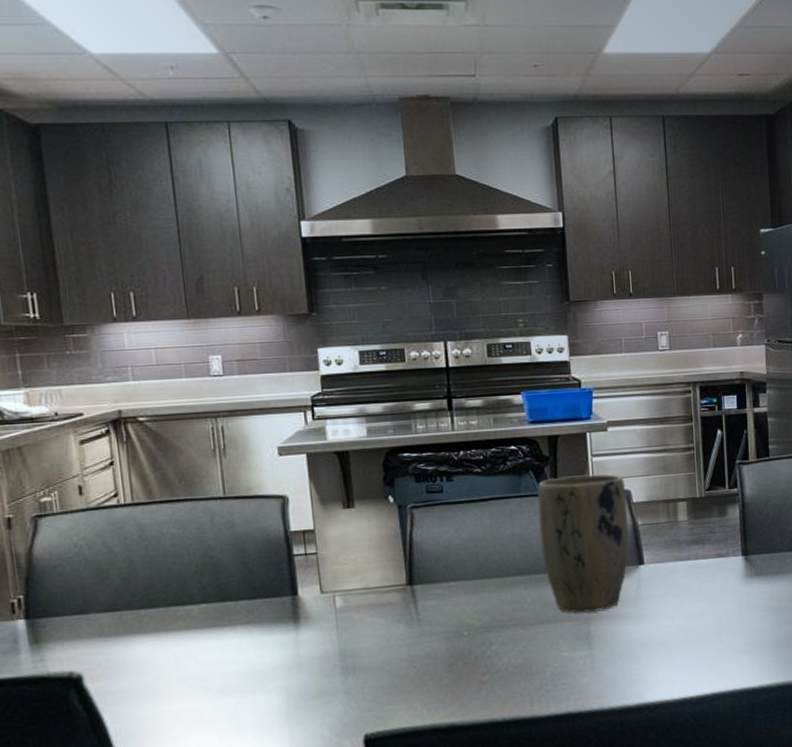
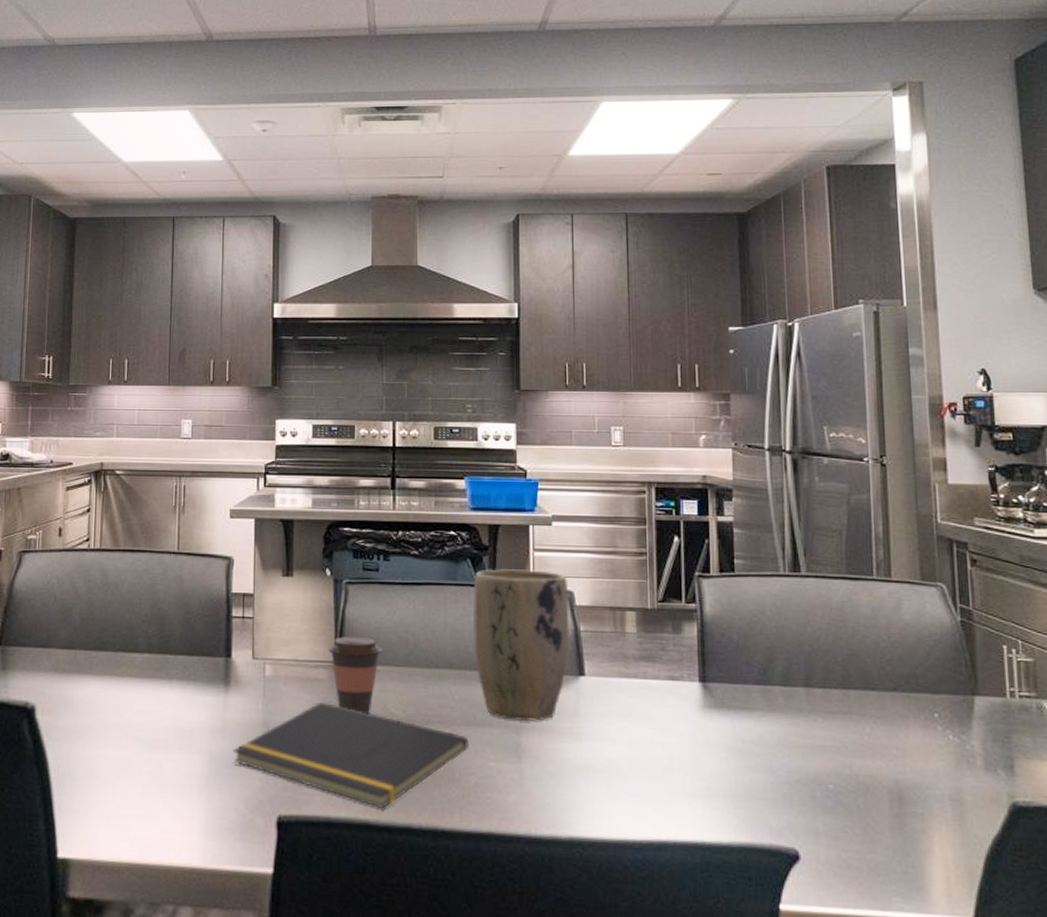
notepad: none [311,623,543,710] -> present [233,701,469,808]
coffee cup: none [398,557,454,628] -> present [328,636,382,713]

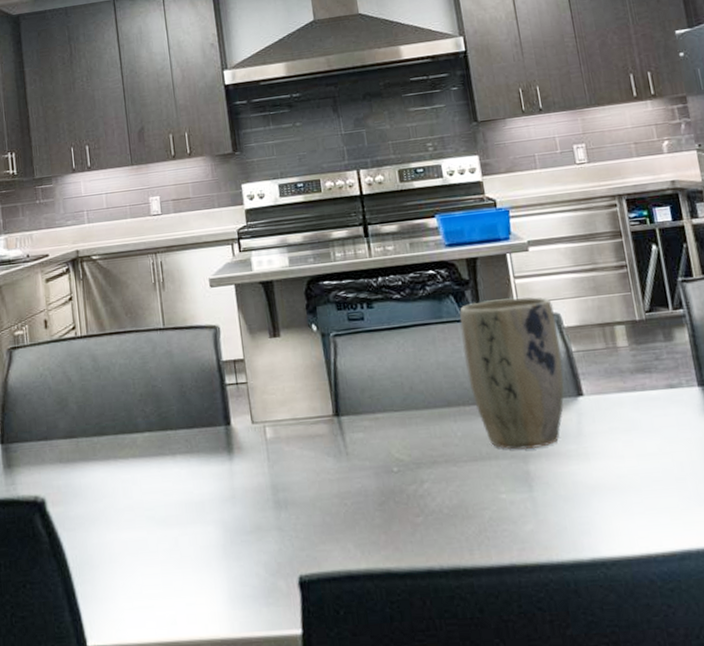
notepad: present [233,701,469,808] -> none [245,456,479,555]
coffee cup: present [328,636,382,713] -> none [325,387,379,463]

